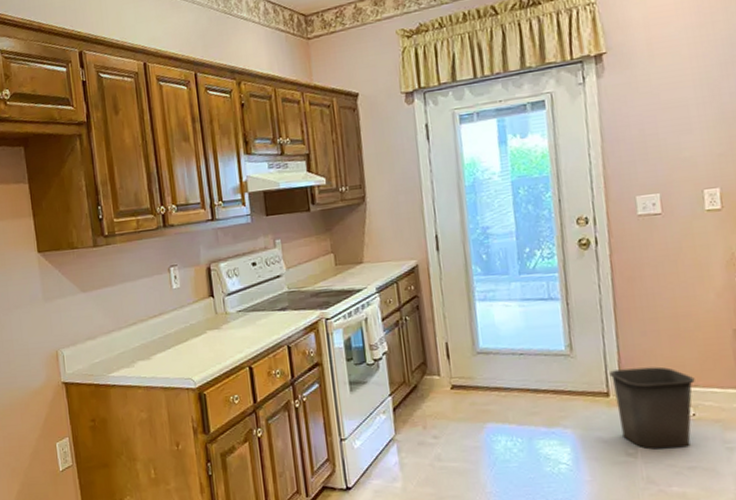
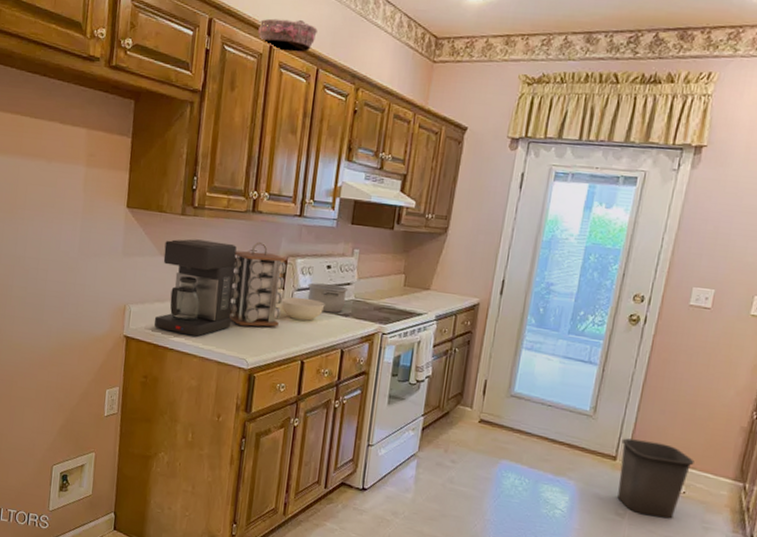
coffee maker: none [83,263,168,368] -> present [153,239,237,337]
decorative basket: none [128,31,187,66] -> present [258,18,318,53]
spice rack: none [155,254,217,345] -> present [229,241,287,328]
bowl: none [214,300,260,326] -> present [281,297,325,321]
cooking pot: none [236,280,280,311] -> present [307,282,349,314]

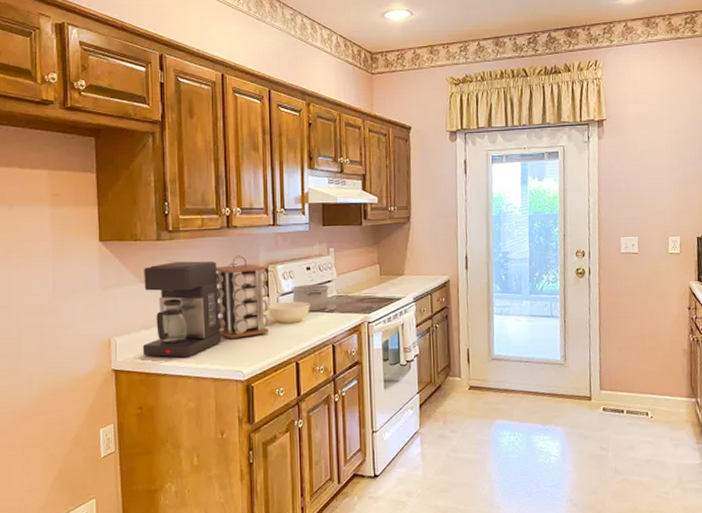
decorative basket: present [258,18,318,53] -> none [208,49,264,77]
waste bin: present [617,438,695,519] -> none [592,377,654,445]

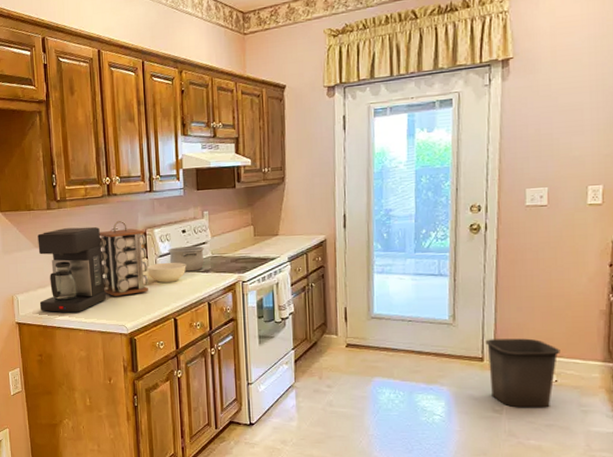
waste bin: none [592,377,654,445] -> present [485,338,560,408]

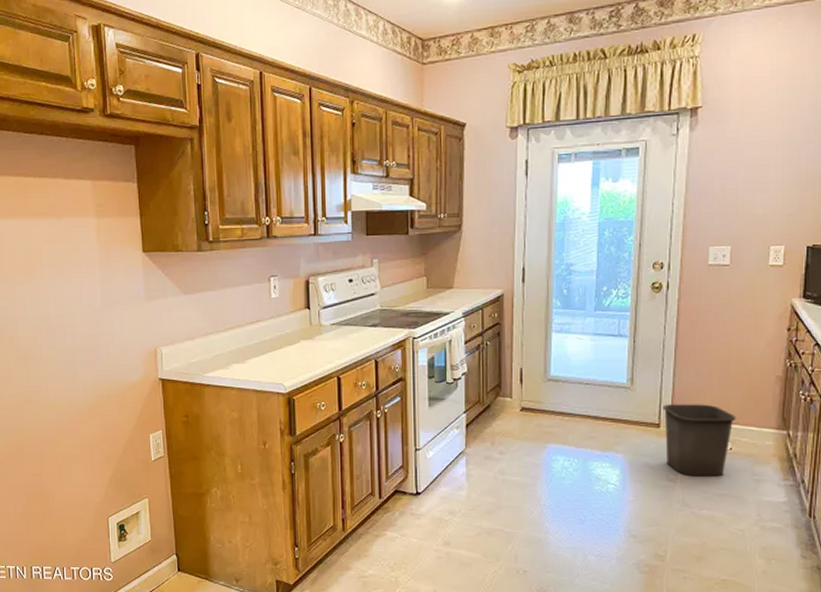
coffee maker: present [37,226,106,313] -> none [186,272,262,369]
spice rack: present [99,220,149,296] -> none [256,266,311,351]
bowl: present [147,262,187,283] -> none [309,314,353,337]
cooking pot: present [167,246,205,272] -> none [332,297,373,326]

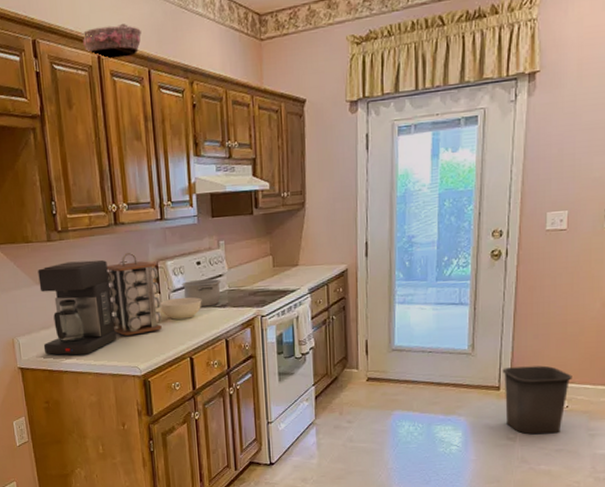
coffee maker: none [186,272,262,369] -> present [38,259,116,355]
decorative basket: none [246,42,304,76] -> present [82,24,141,60]
spice rack: none [256,266,311,351] -> present [106,252,163,336]
bowl: none [309,314,353,337] -> present [160,297,202,320]
cooking pot: none [332,297,373,326] -> present [181,279,222,307]

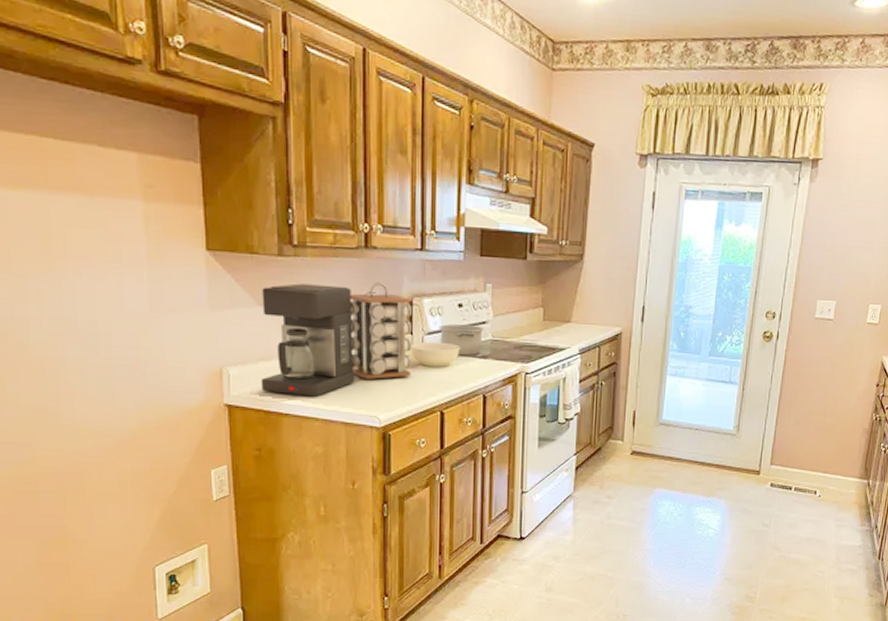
decorative basket: present [82,24,141,60] -> none [346,13,418,57]
waste bin: present [502,365,572,435] -> none [763,452,827,522]

